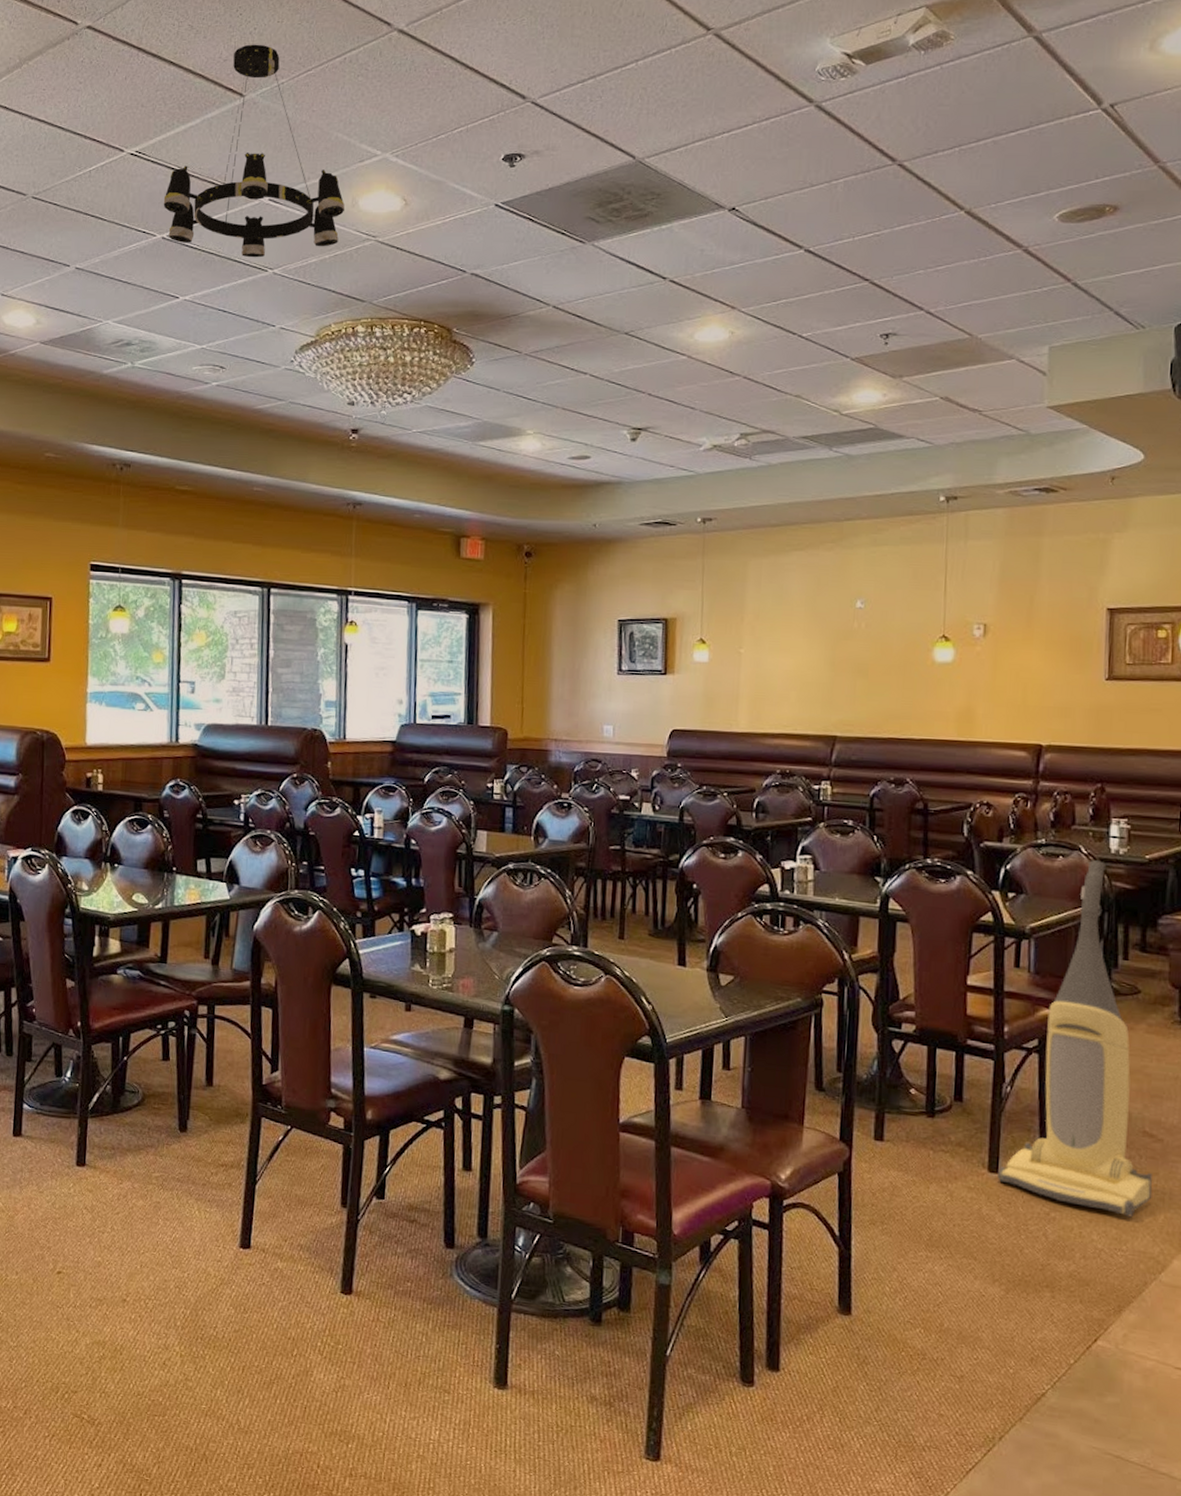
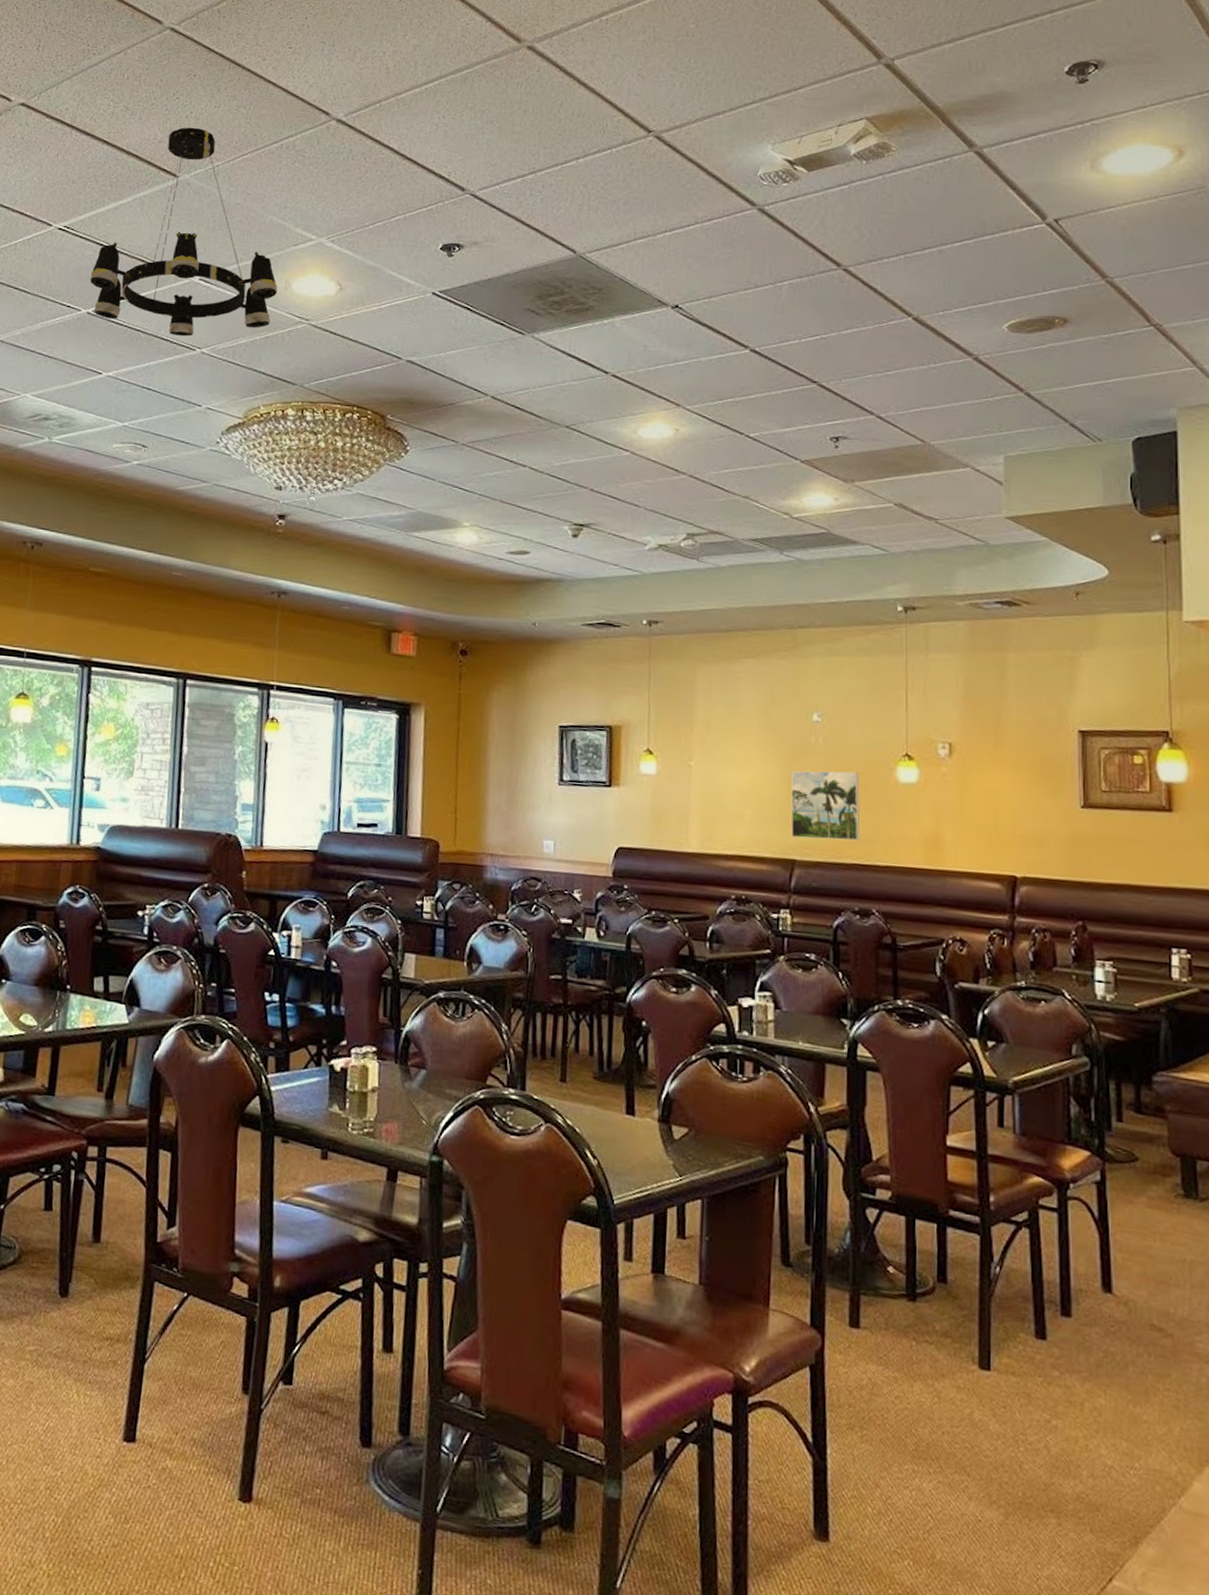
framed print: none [833,653,898,717] -> present [790,770,860,841]
vacuum cleaner: present [998,860,1153,1218] -> none [990,1006,1165,1428]

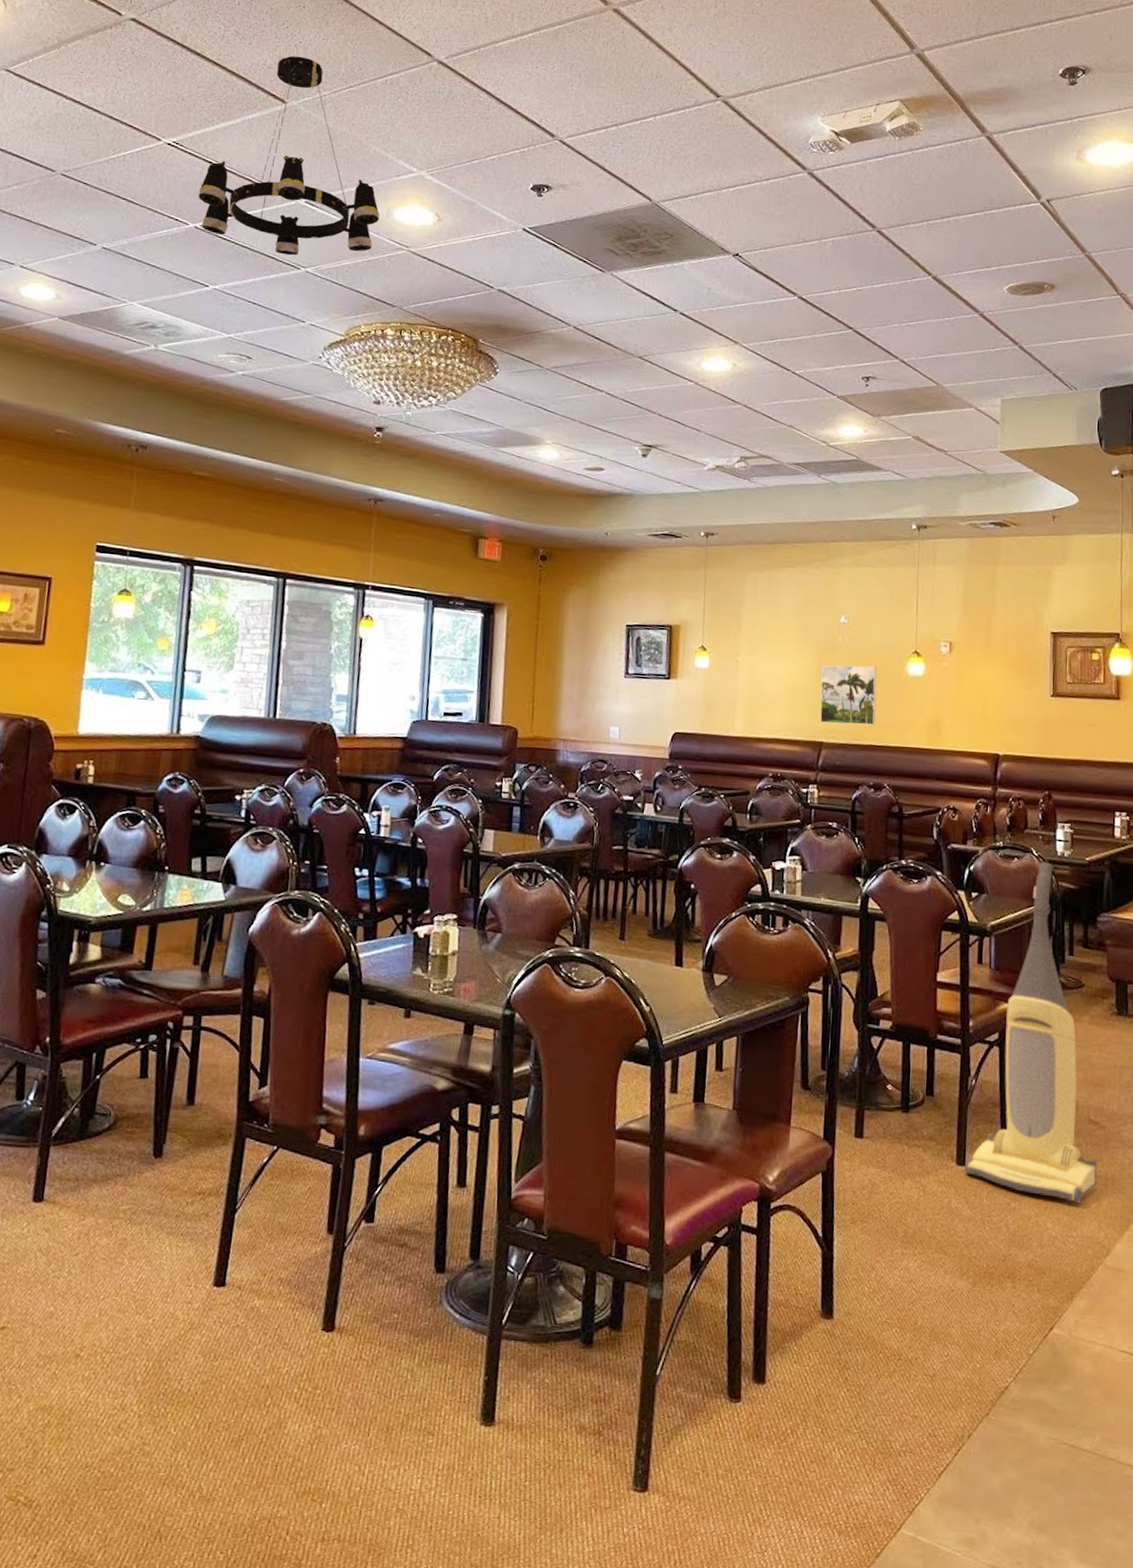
vacuum cleaner: none [990,1006,1165,1428] -> present [965,862,1098,1204]

